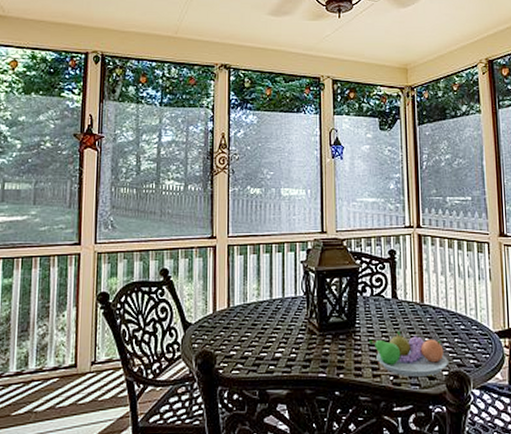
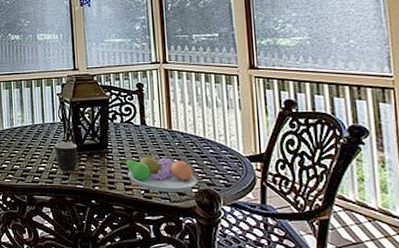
mug: none [294,321,322,357] -> present [54,143,78,172]

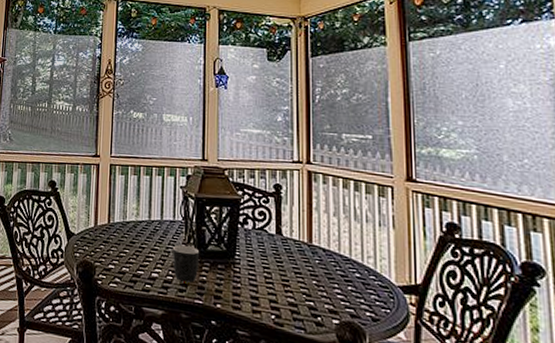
fruit bowl: present [120,152,198,193] -> none [248,268,339,323]

